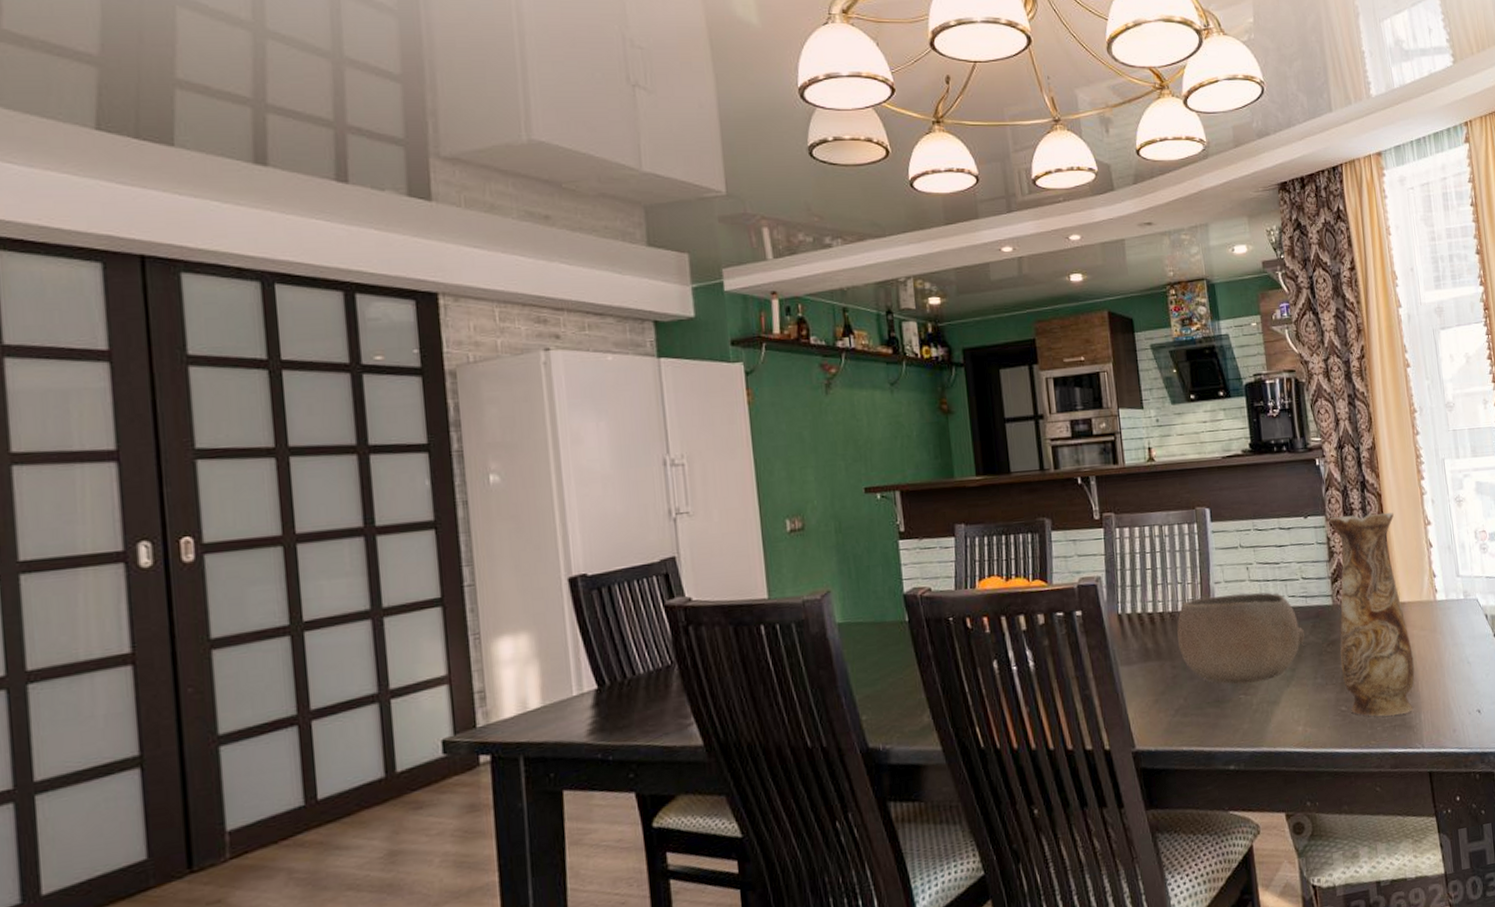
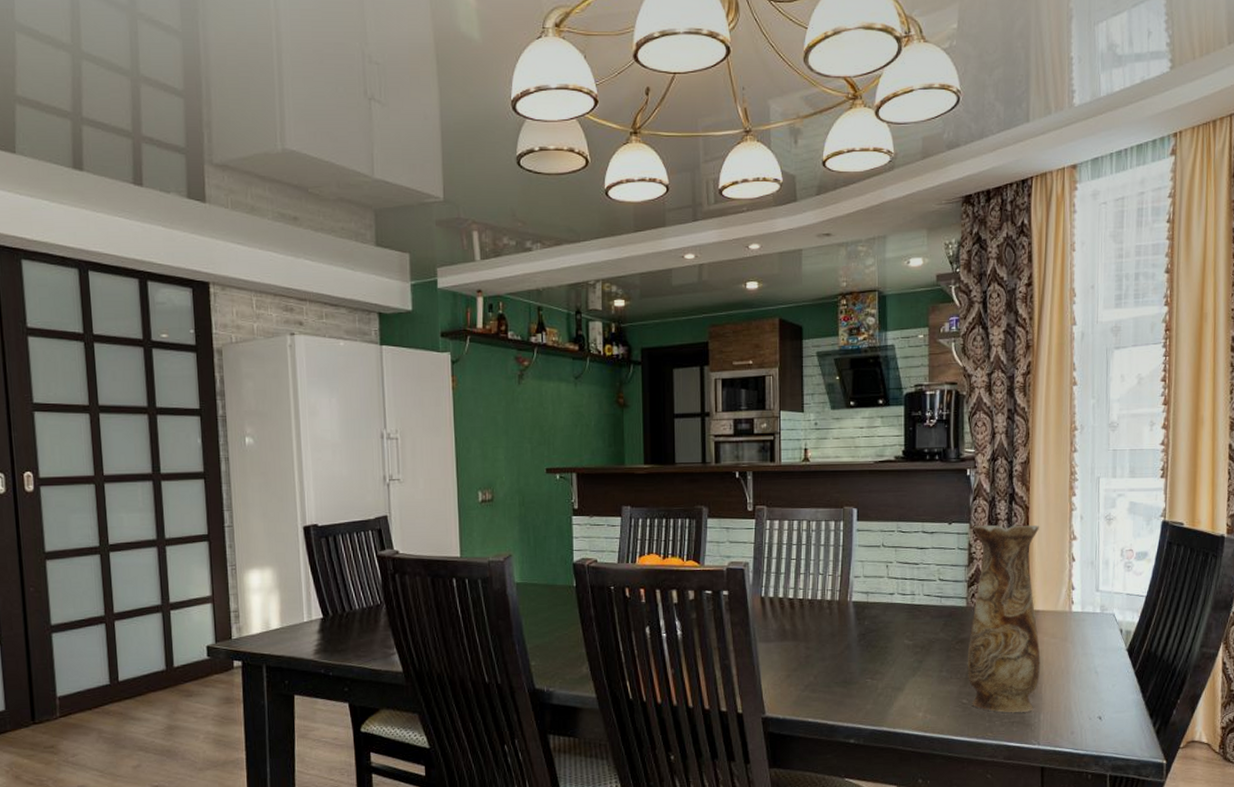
bowl: present [1177,592,1305,685] -> none [814,588,935,670]

